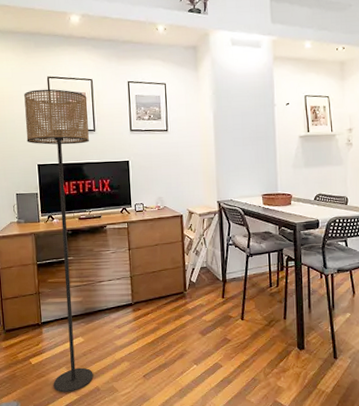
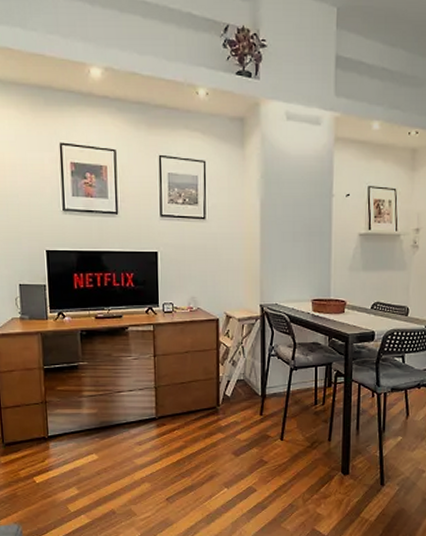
floor lamp: present [24,89,94,393] -> none [30,158,110,515]

